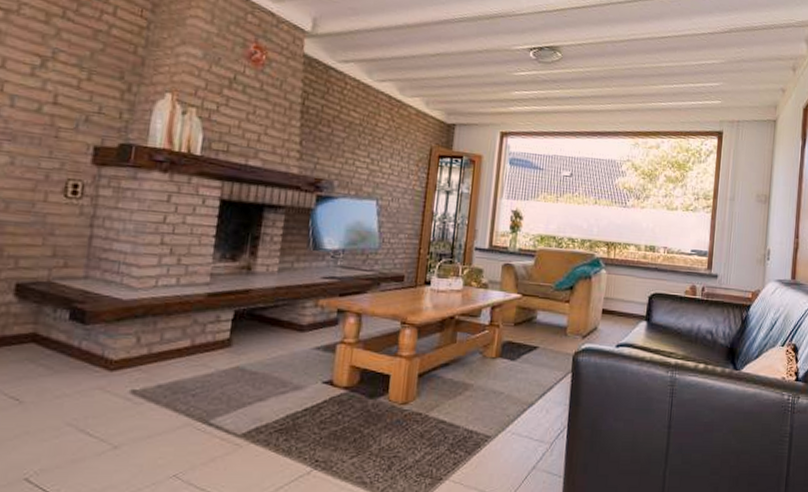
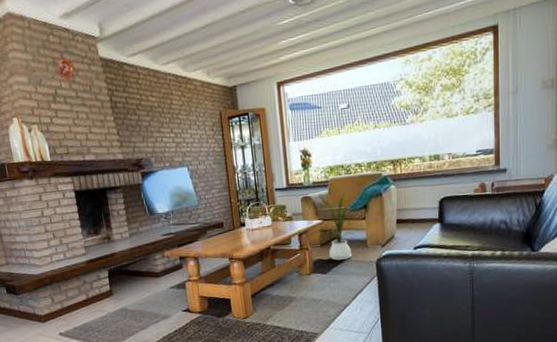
house plant: none [522,270,555,347] -> present [321,194,355,261]

